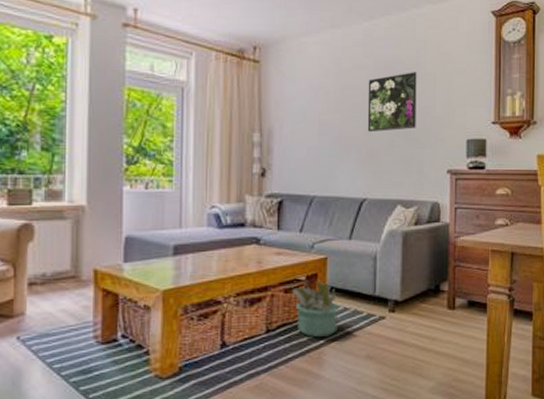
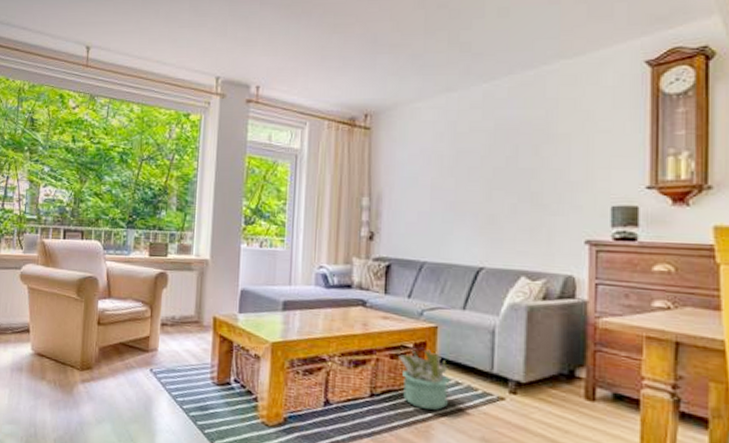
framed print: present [367,72,417,132] -> none [486,133,547,198]

